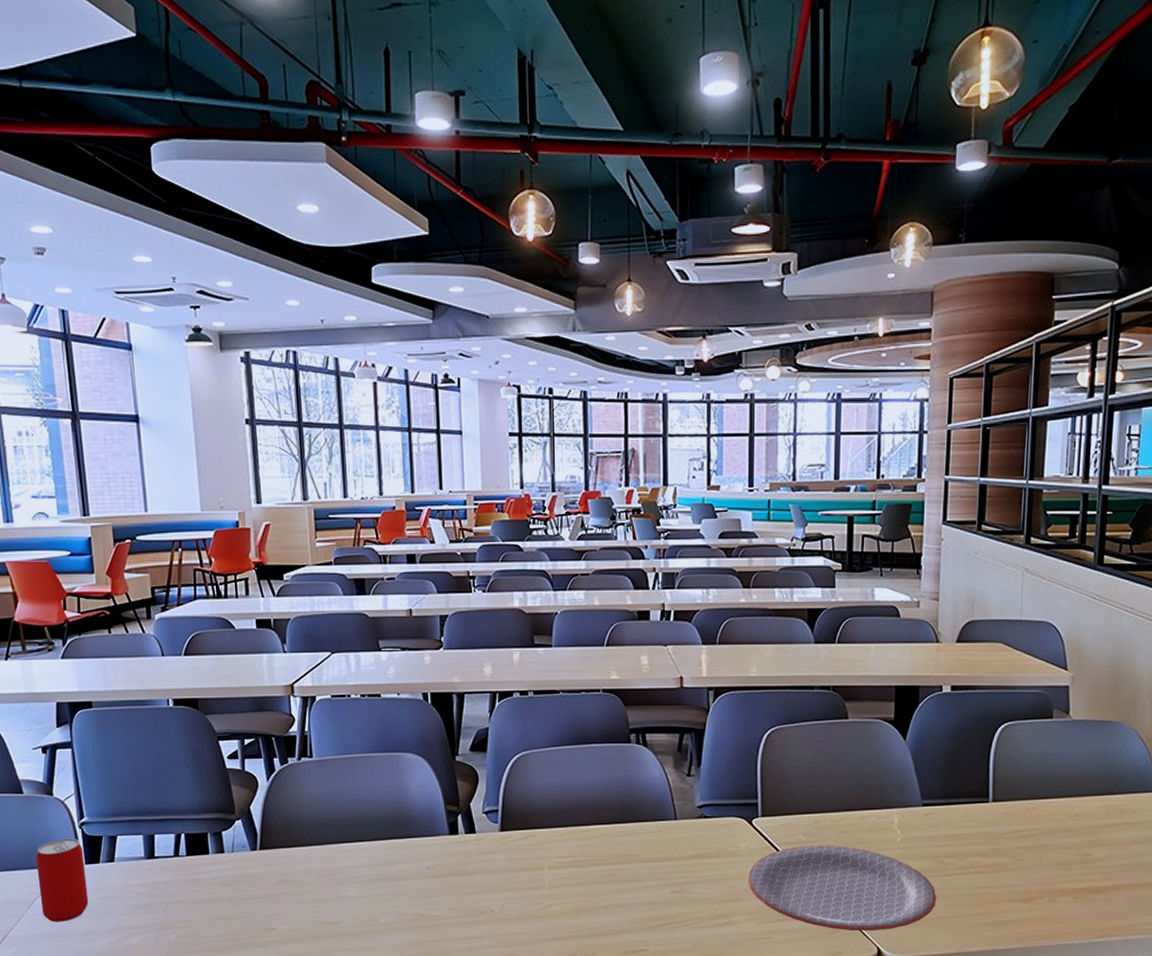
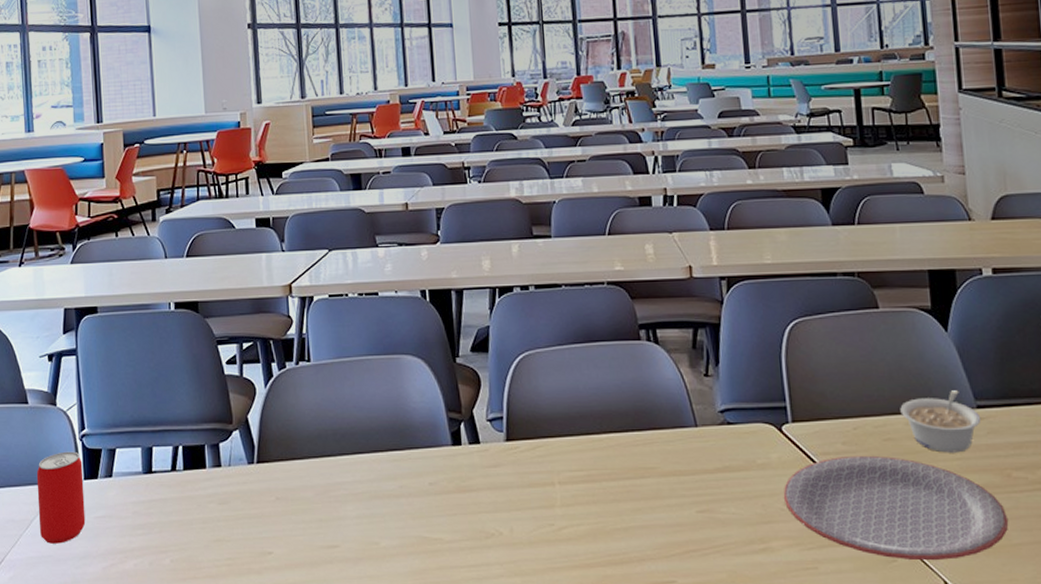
legume: none [857,791,925,843] -> present [900,390,981,453]

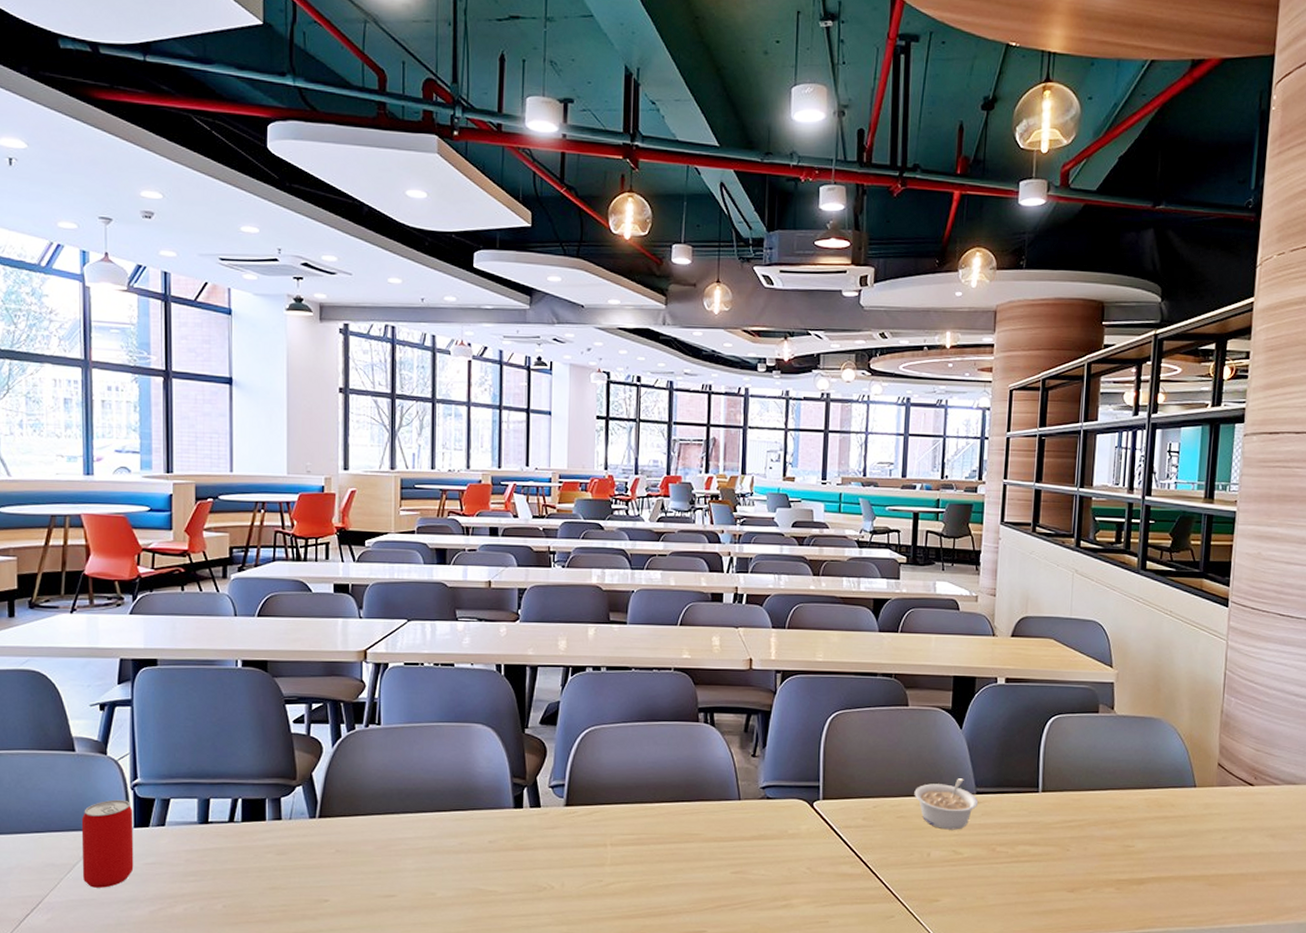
plate: present [783,455,1009,561] -> none [807,829,988,918]

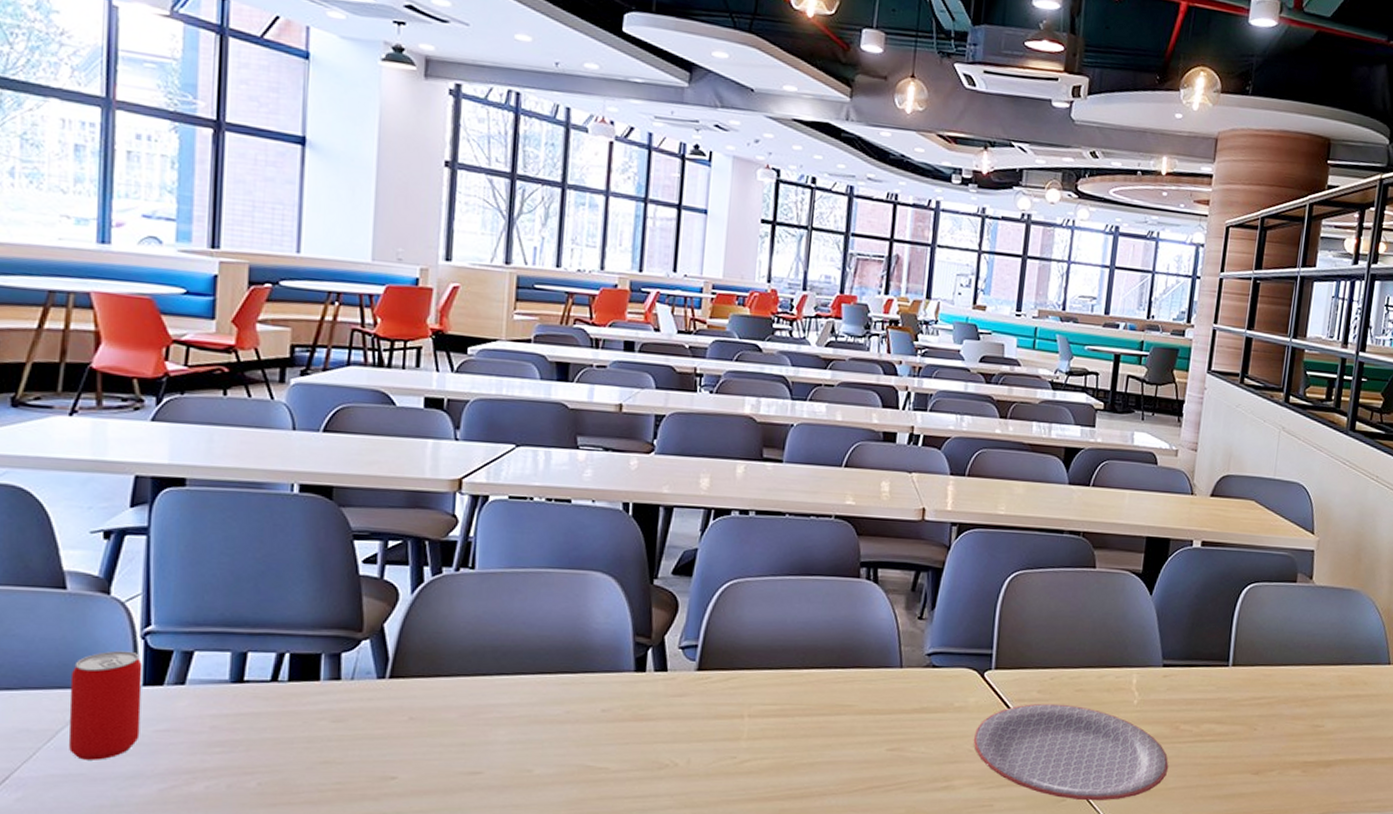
plate: none [807,829,988,918] -> present [973,703,1169,801]
legume: present [914,778,979,830] -> none [1095,649,1165,706]

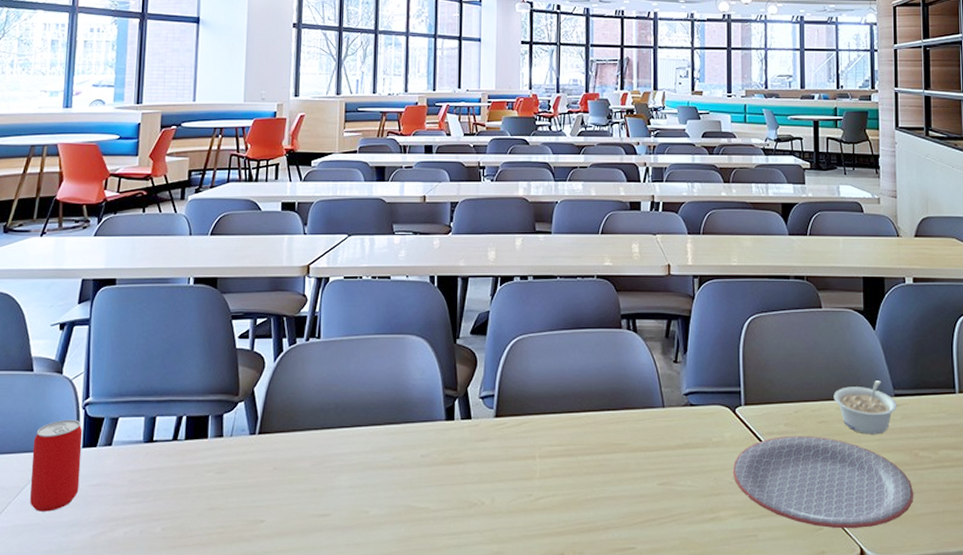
legume: none [1095,649,1165,706] -> present [833,380,898,435]

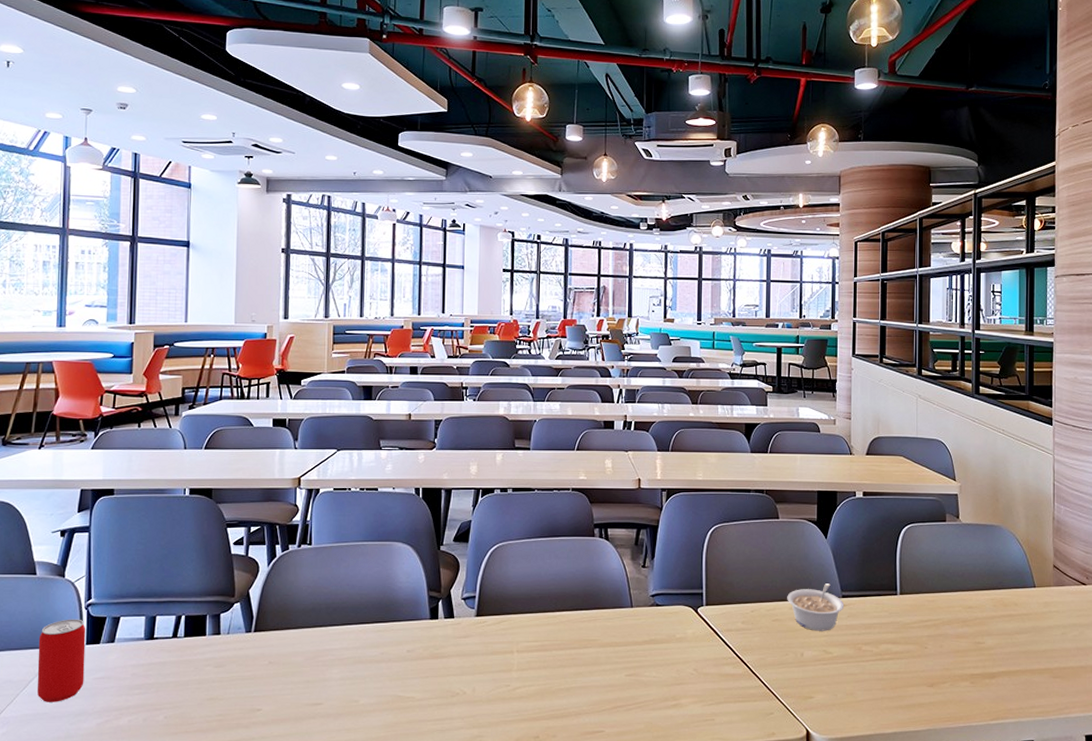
plate: present [732,435,914,529] -> none [693,632,856,714]

